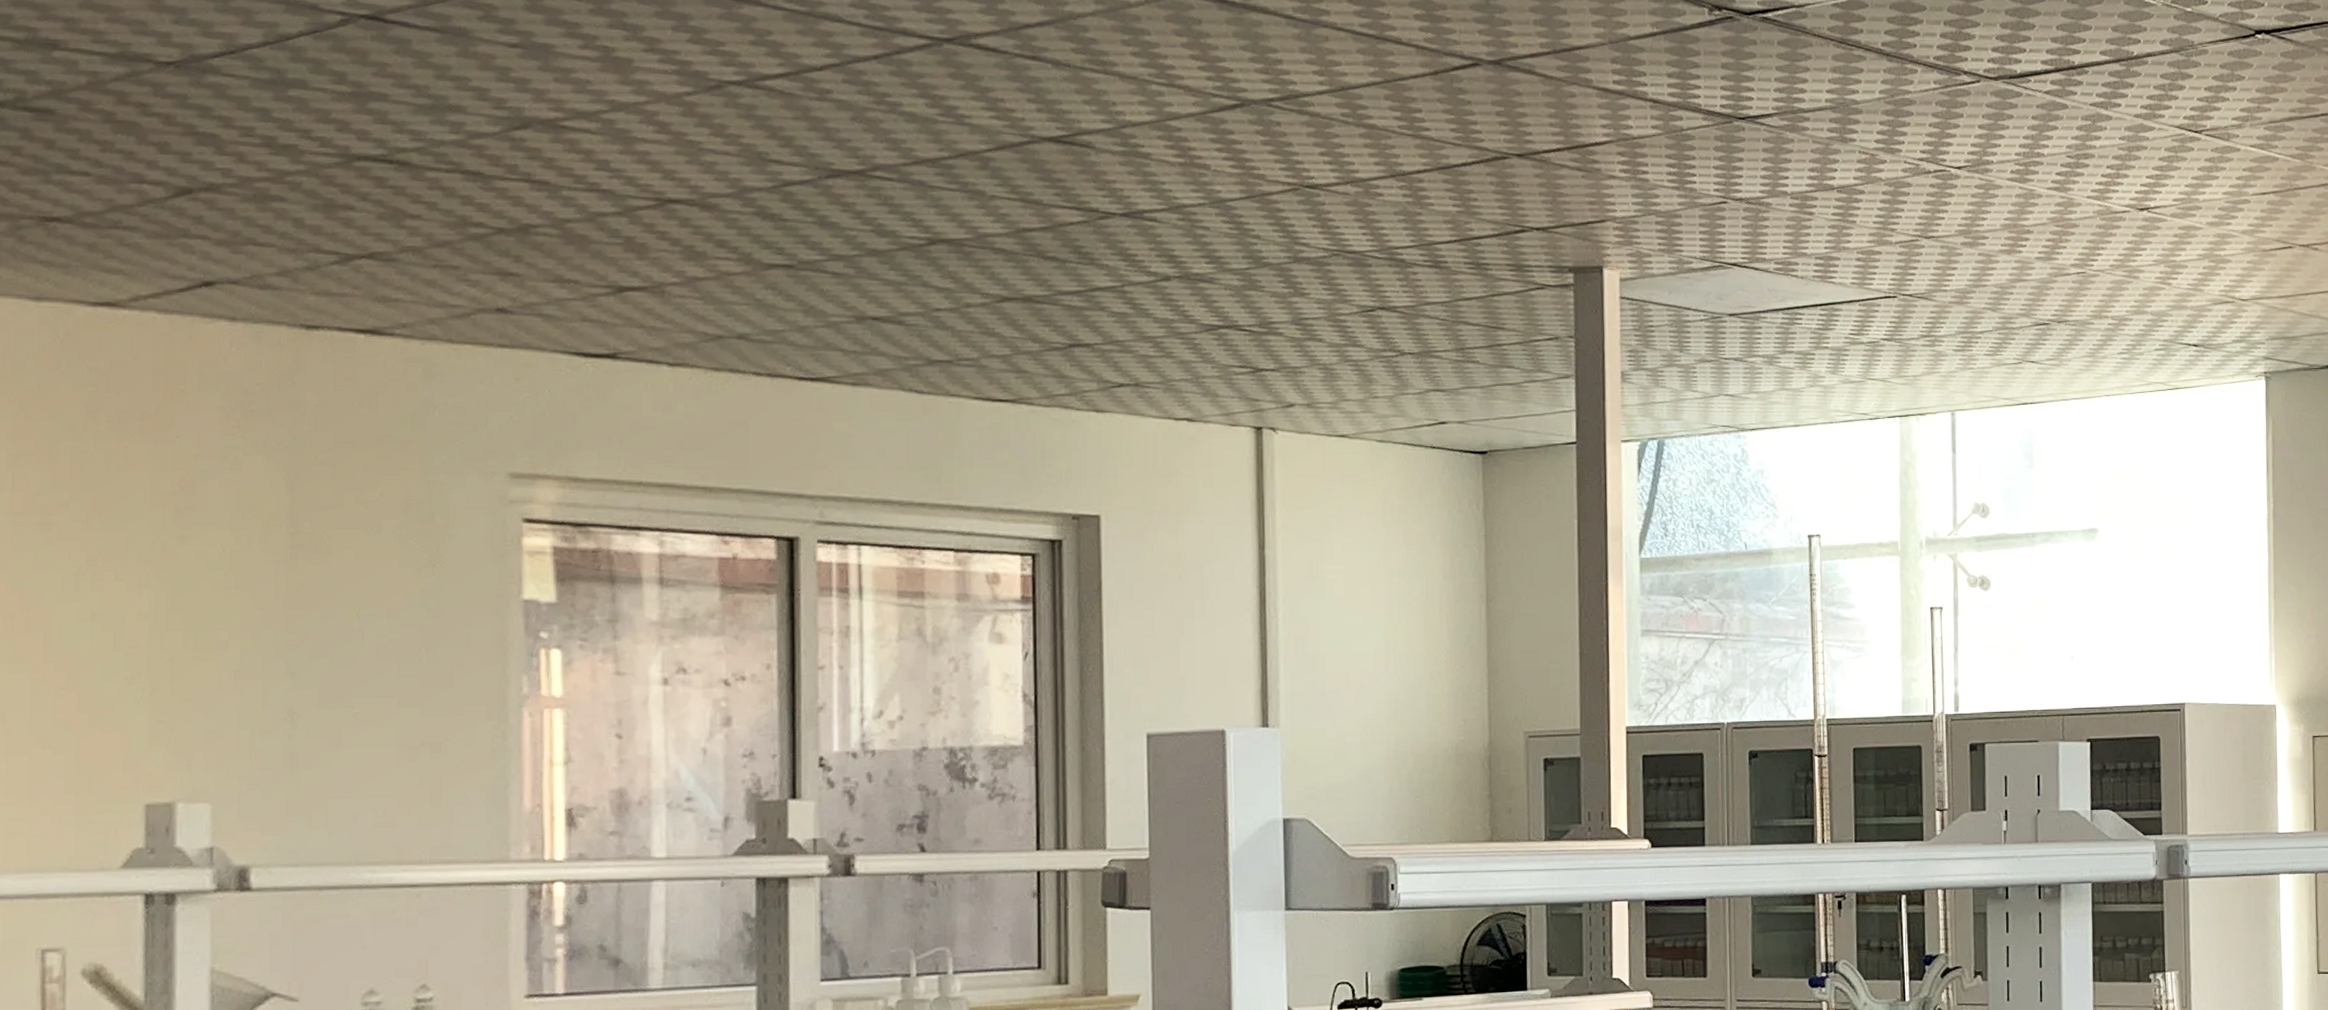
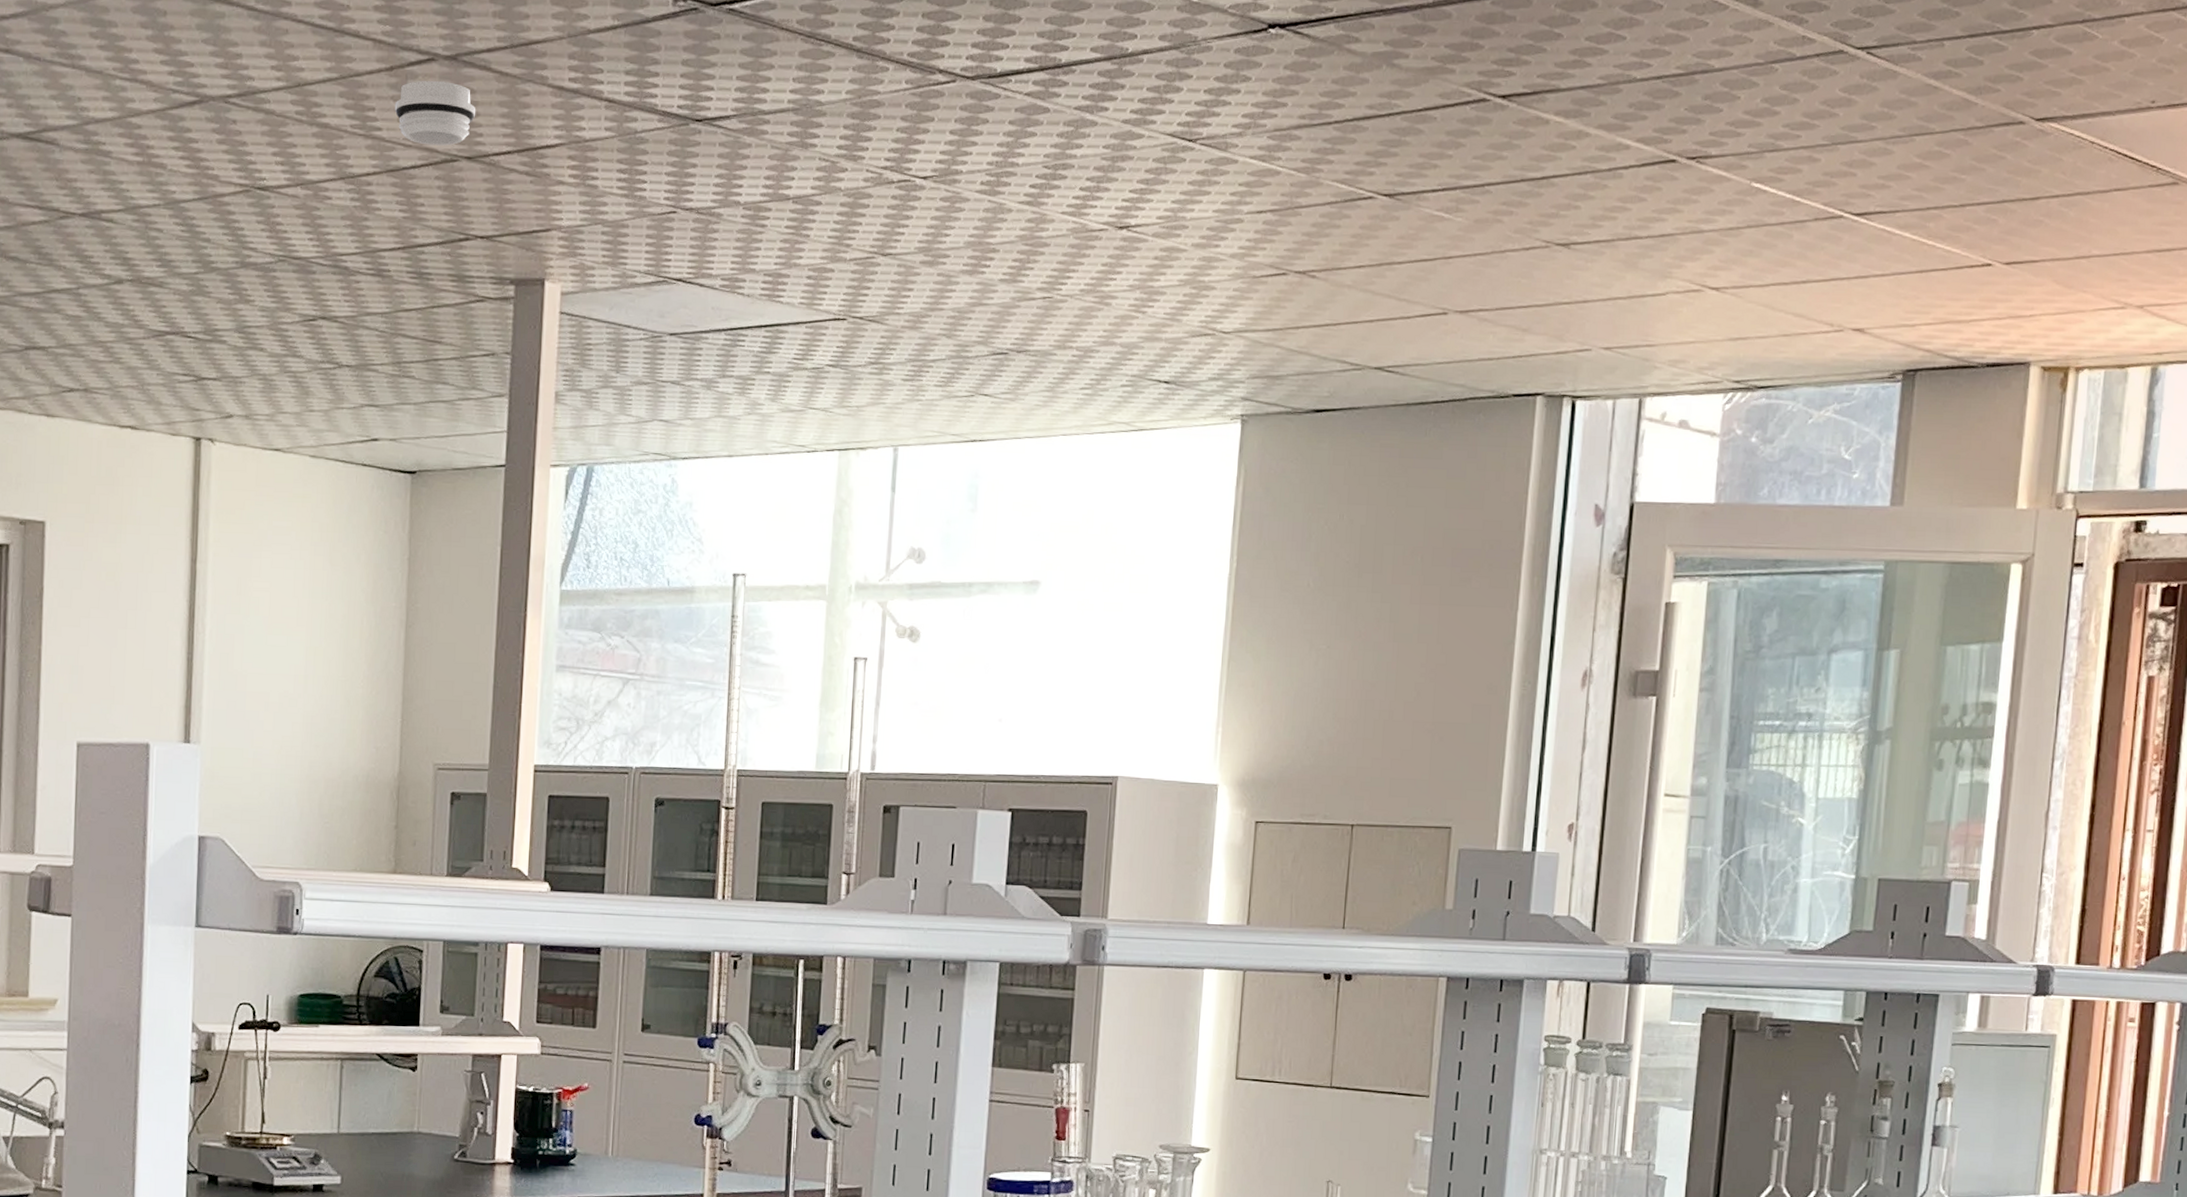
smoke detector: none [1441,83,1524,144] -> present [394,80,476,146]

